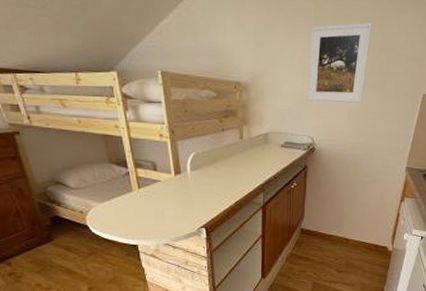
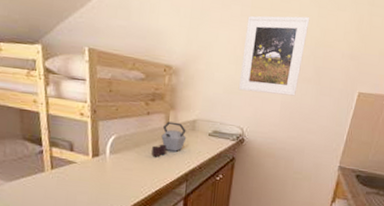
kettle: none [229,136,261,171] -> present [152,121,187,157]

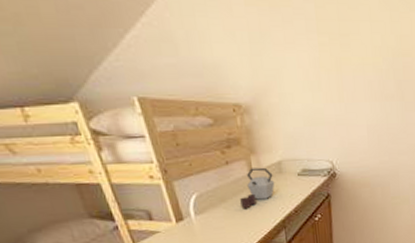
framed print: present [238,15,310,96] -> none [314,24,383,120]

